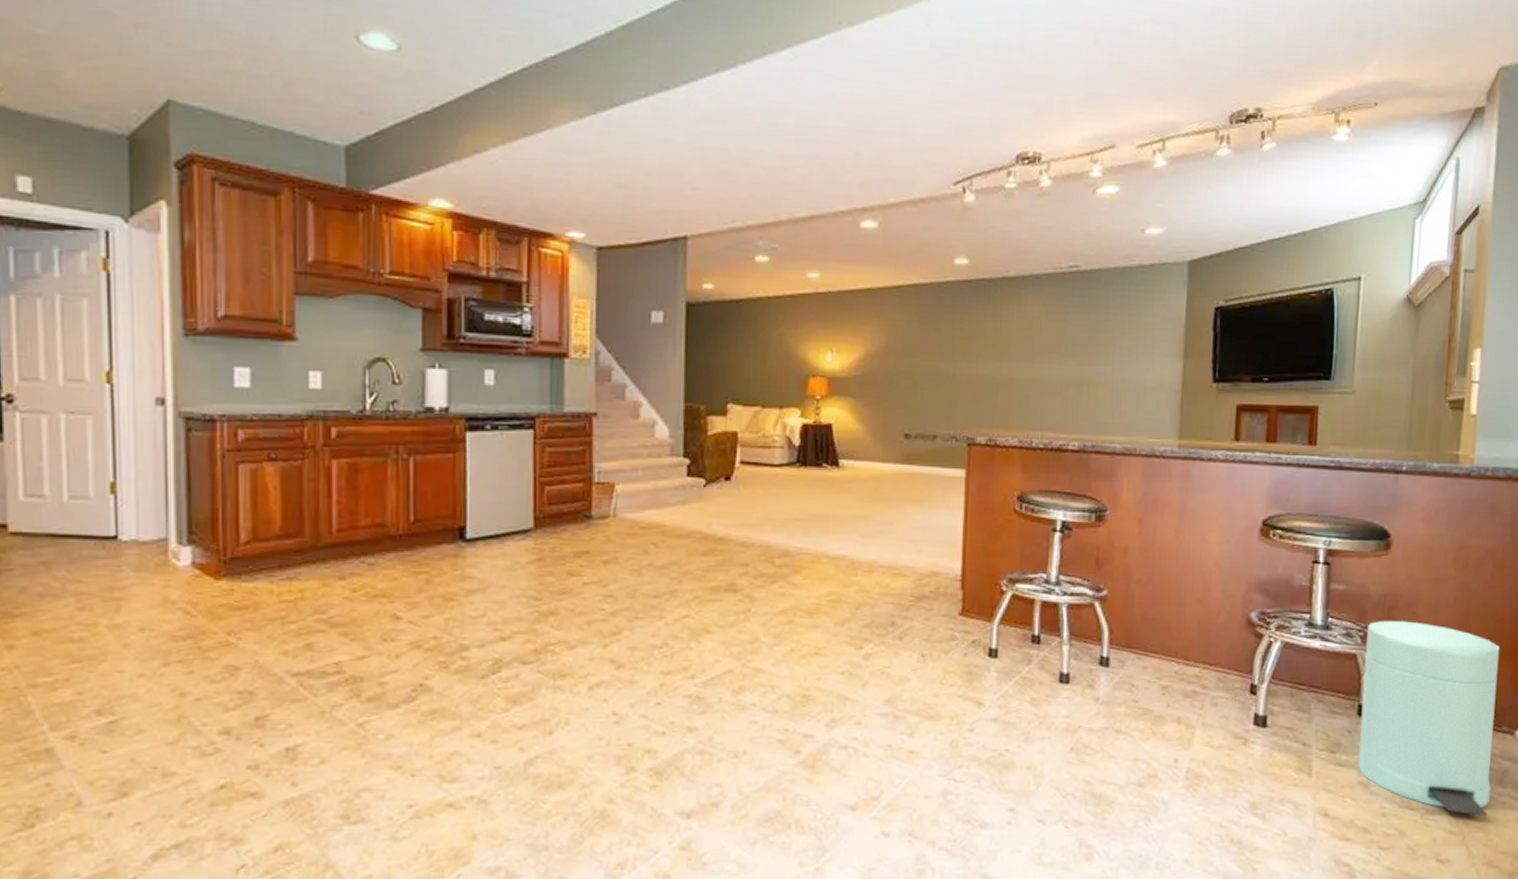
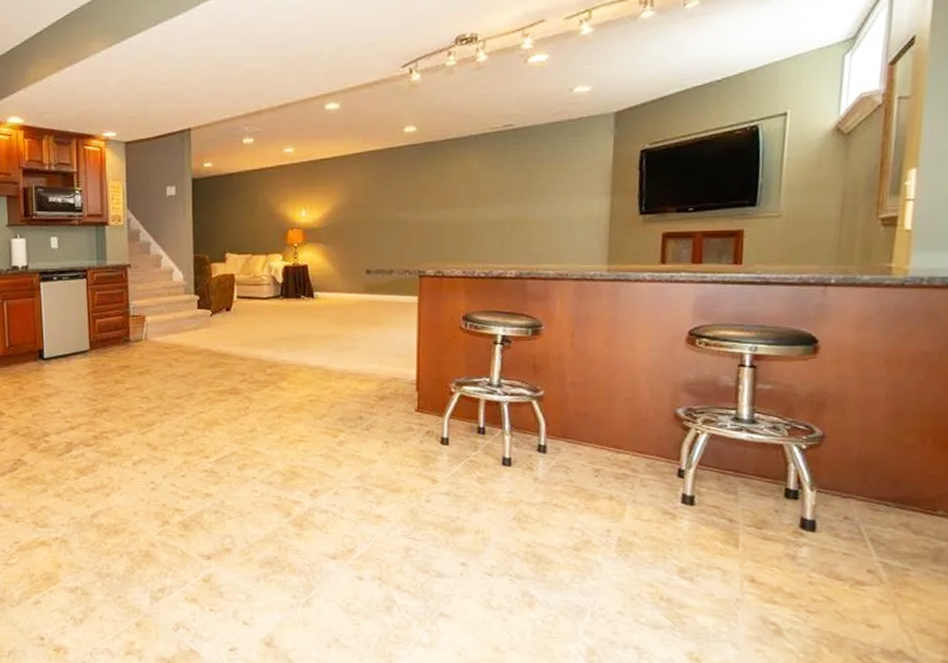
trash can: present [1358,621,1500,816] -> none [785,416,936,589]

